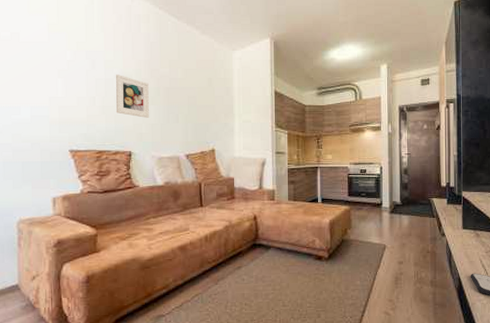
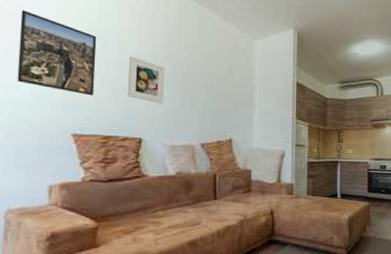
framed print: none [17,37,87,114] -> present [17,10,97,96]

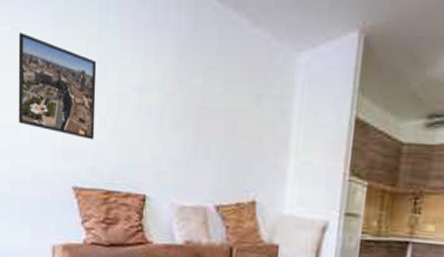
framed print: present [128,56,165,103] -> none [131,87,174,150]

